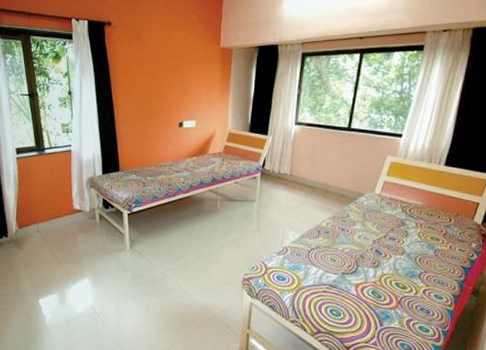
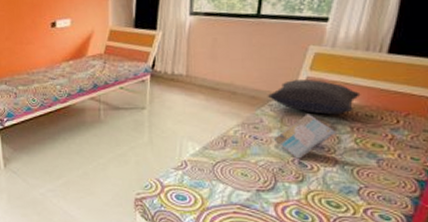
pillow: none [353,182,424,213] -> present [267,78,361,115]
book: none [357,211,405,249] -> present [273,114,337,160]

